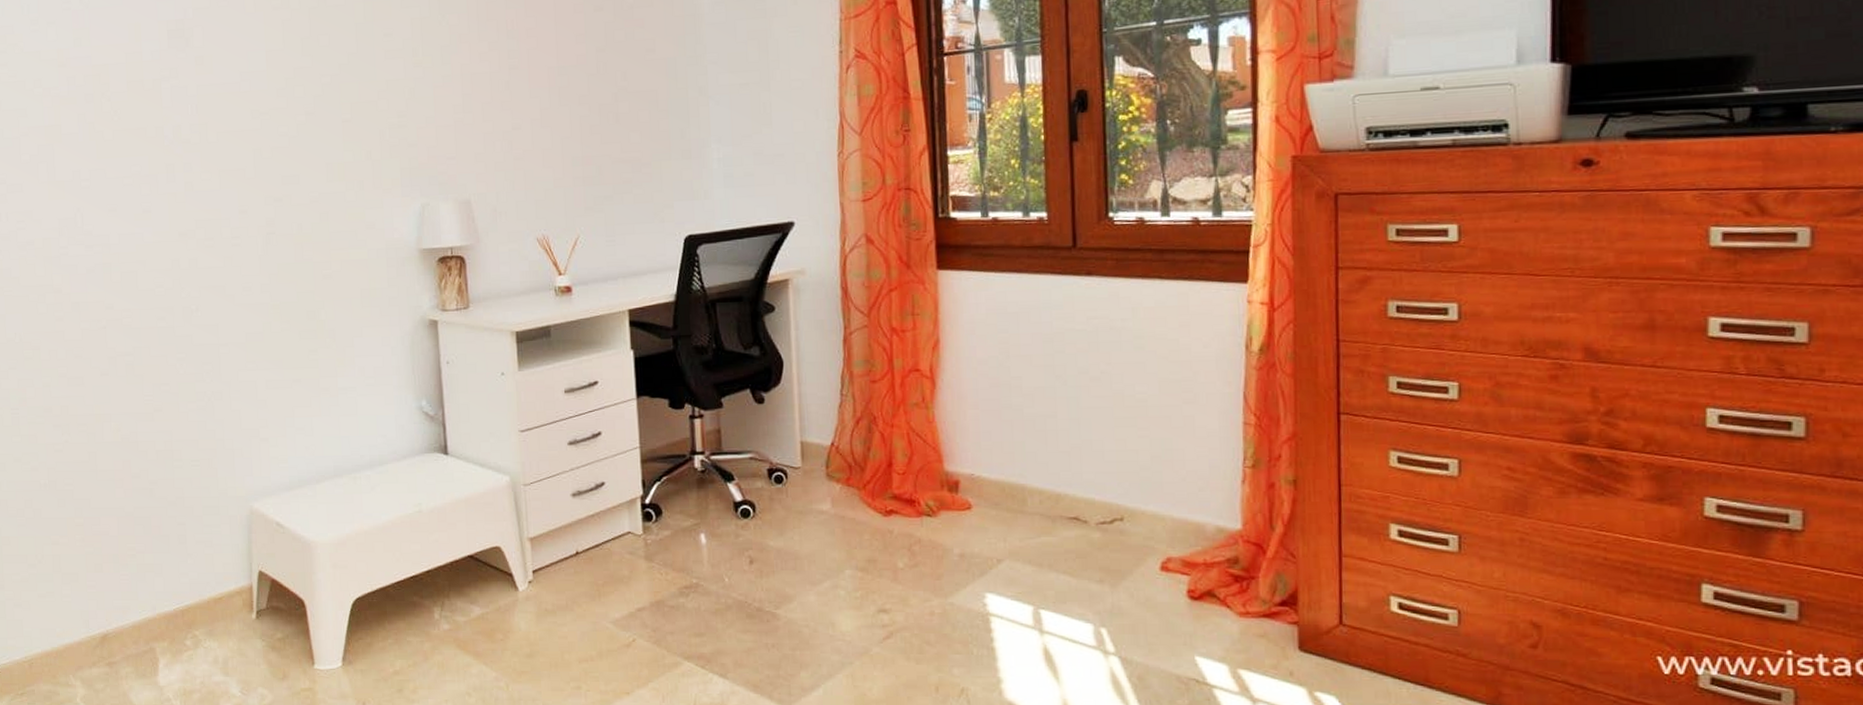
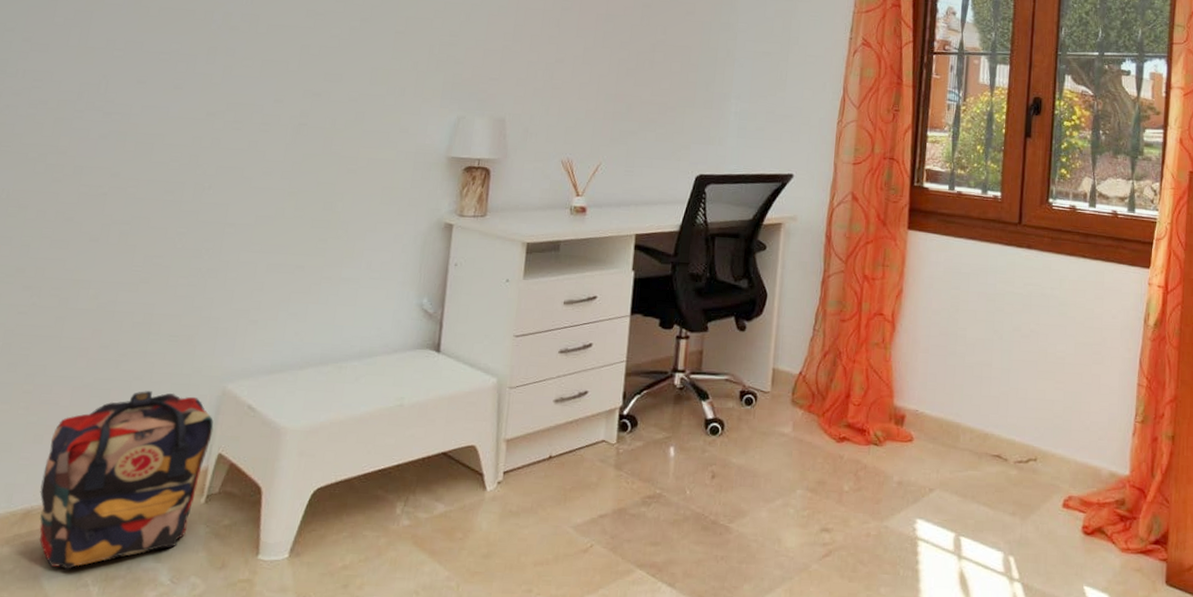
backpack: none [109,515,250,687] -> present [39,391,214,570]

